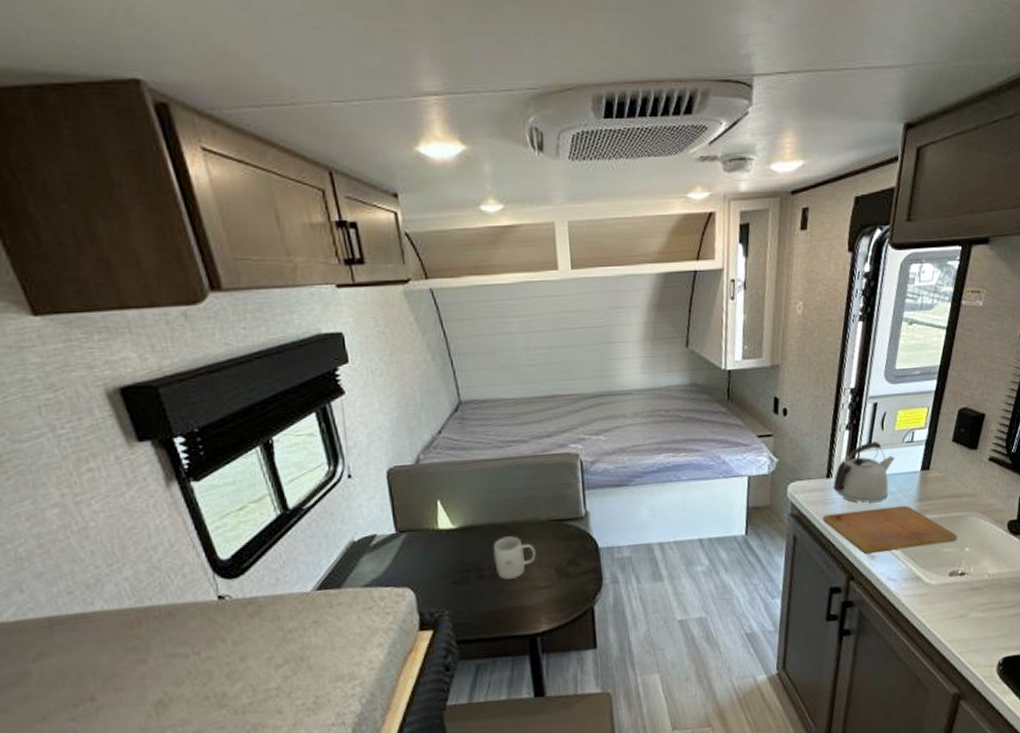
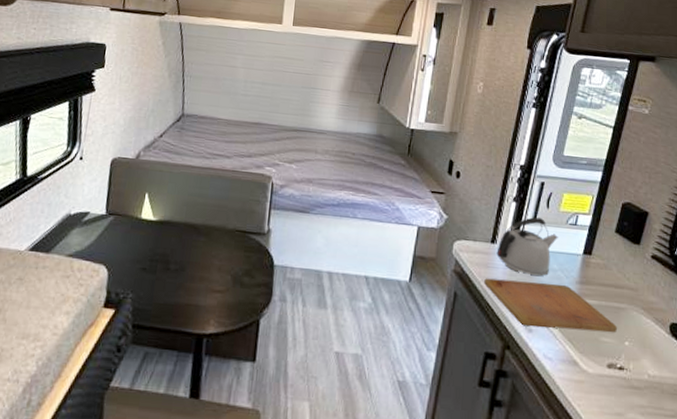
mug: present [493,536,536,580] -> none [181,237,219,277]

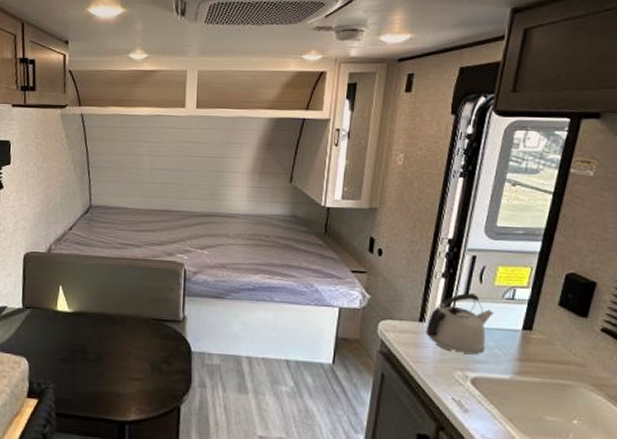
cutting board: present [484,278,618,333] -> none [413,358,565,412]

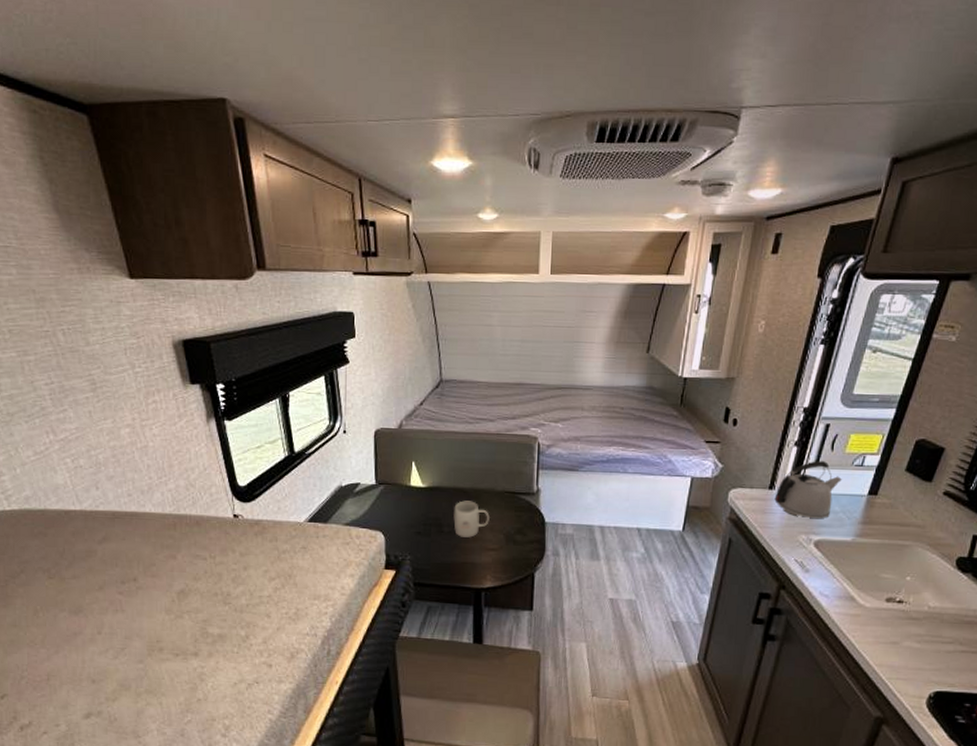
mug: none [98,327,135,366] -> present [453,500,490,538]

